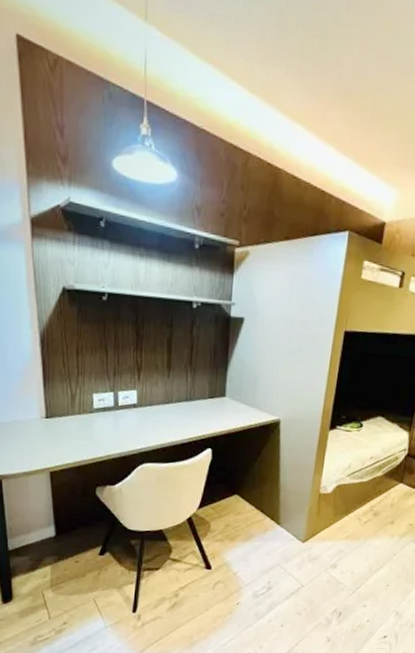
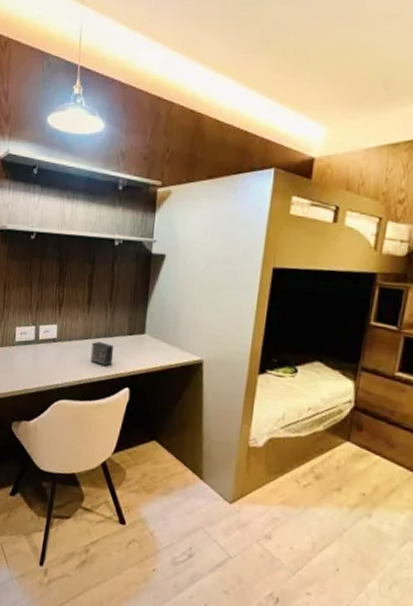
small box: none [172,405,196,430] -> present [90,341,114,367]

